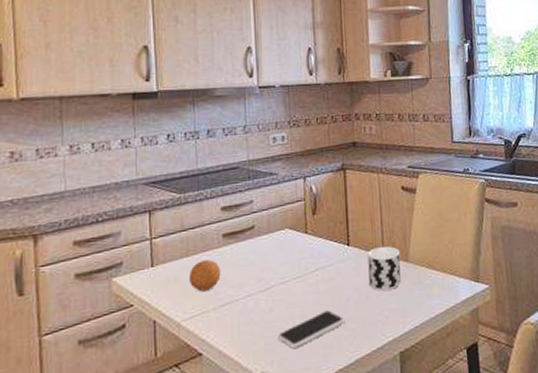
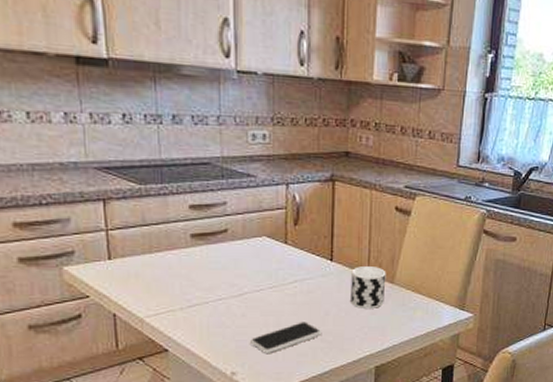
fruit: present [188,260,221,292] -> none [152,259,189,291]

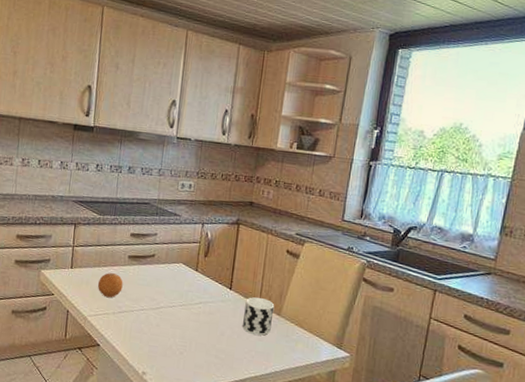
fruit: none [152,259,189,291] -> present [97,273,123,298]
smartphone: present [249,322,322,353] -> none [159,338,217,361]

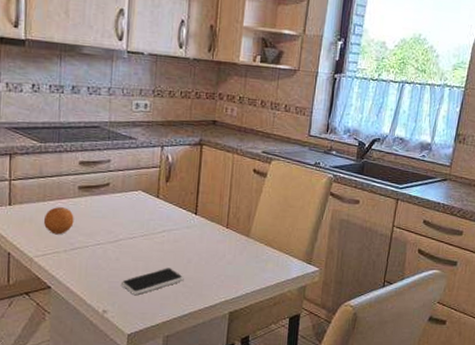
smartphone: none [159,338,217,361] -> present [120,268,184,295]
cup: present [243,297,275,336] -> none [211,220,243,259]

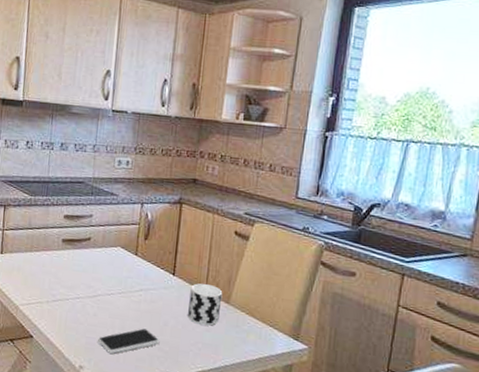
fruit: present [43,207,74,235] -> none [29,258,57,286]
cup: none [211,220,243,259] -> present [188,283,223,326]

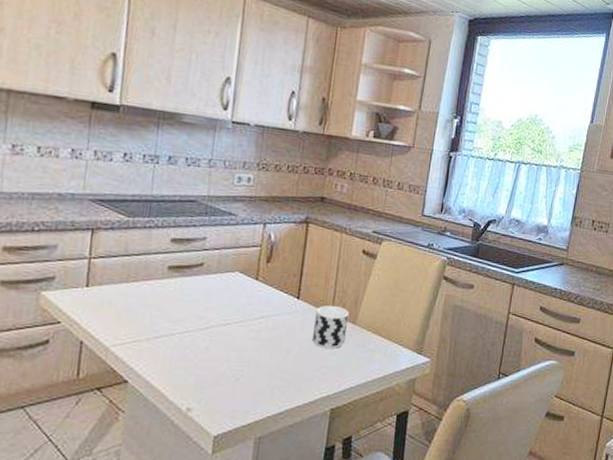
smartphone: present [97,328,160,354] -> none [209,358,282,390]

